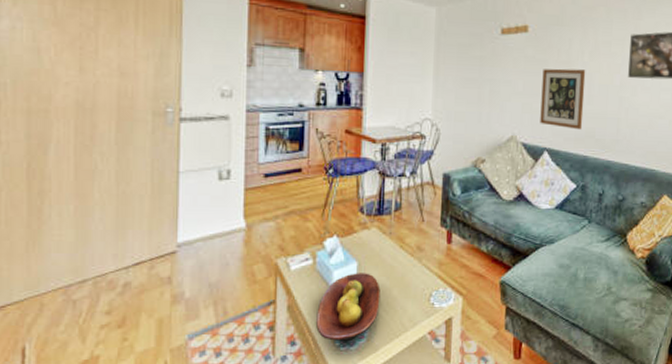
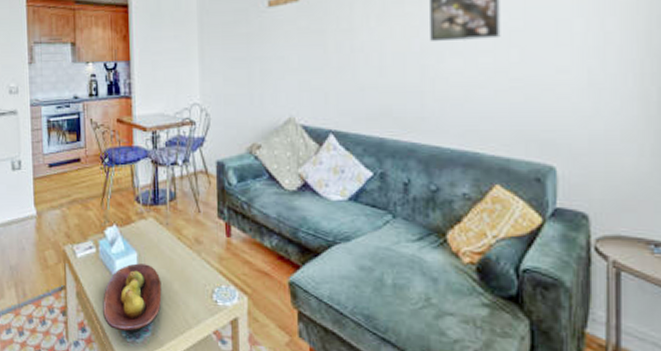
wall art: present [540,68,586,130] -> none [320,36,375,107]

